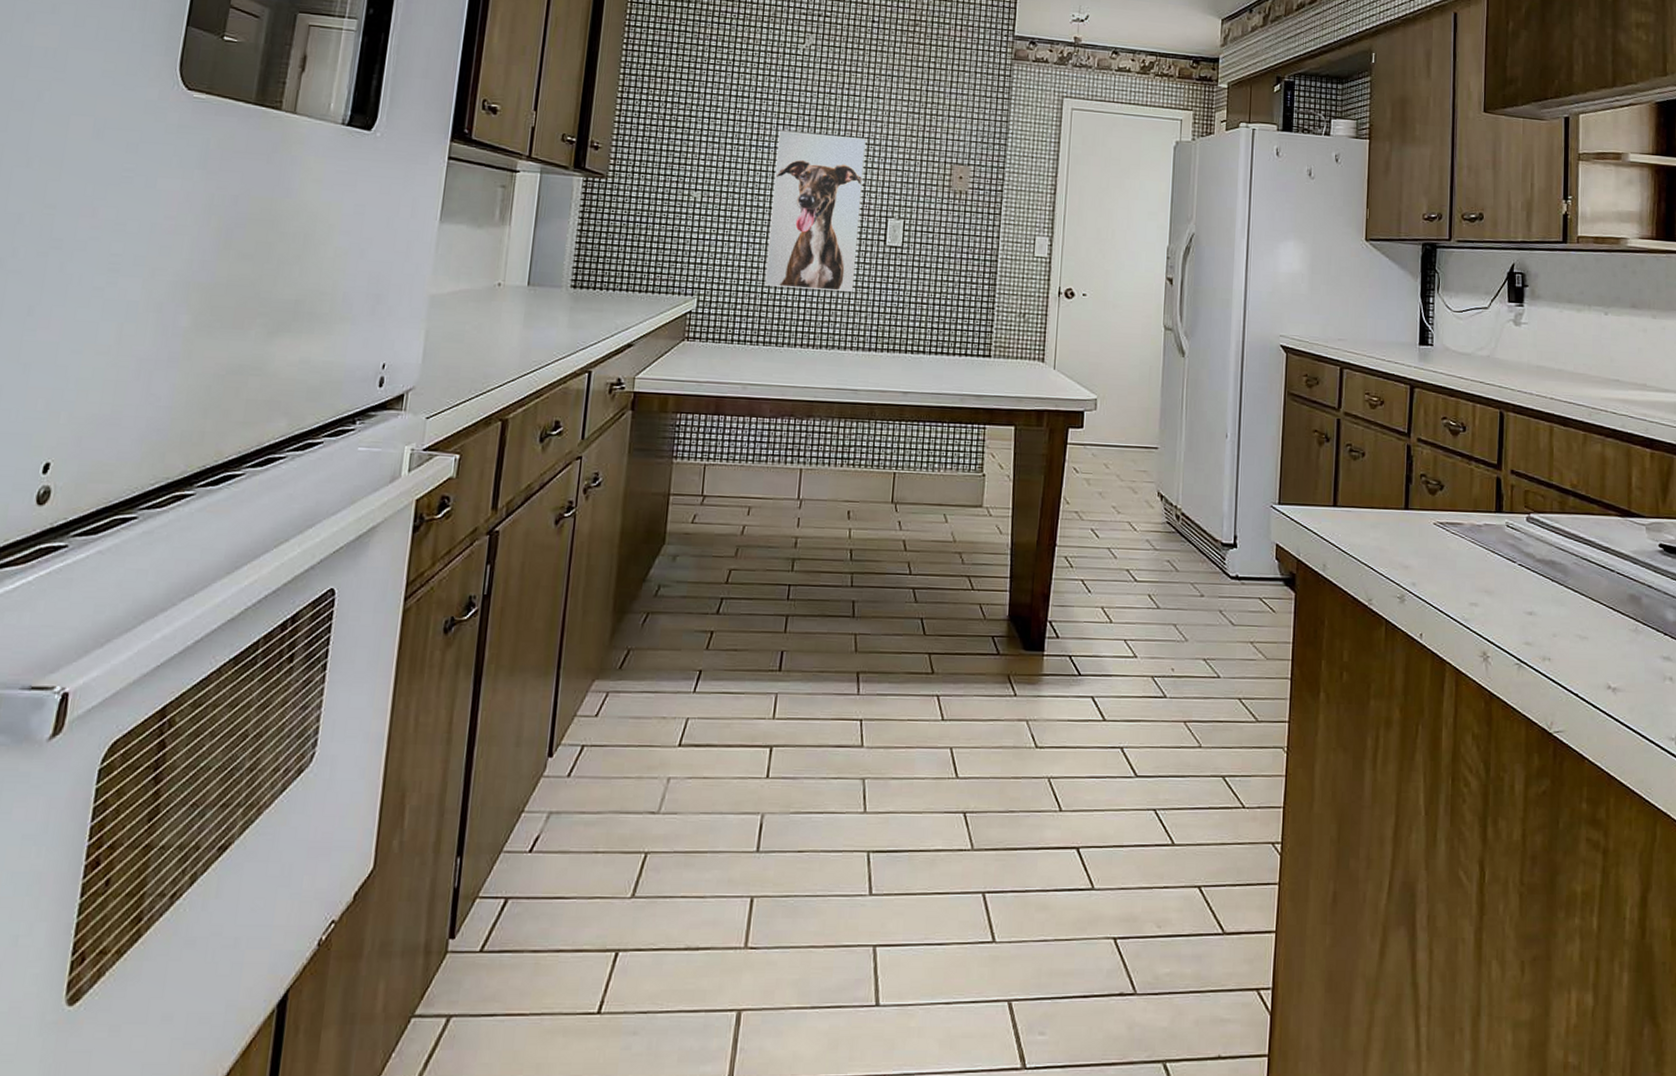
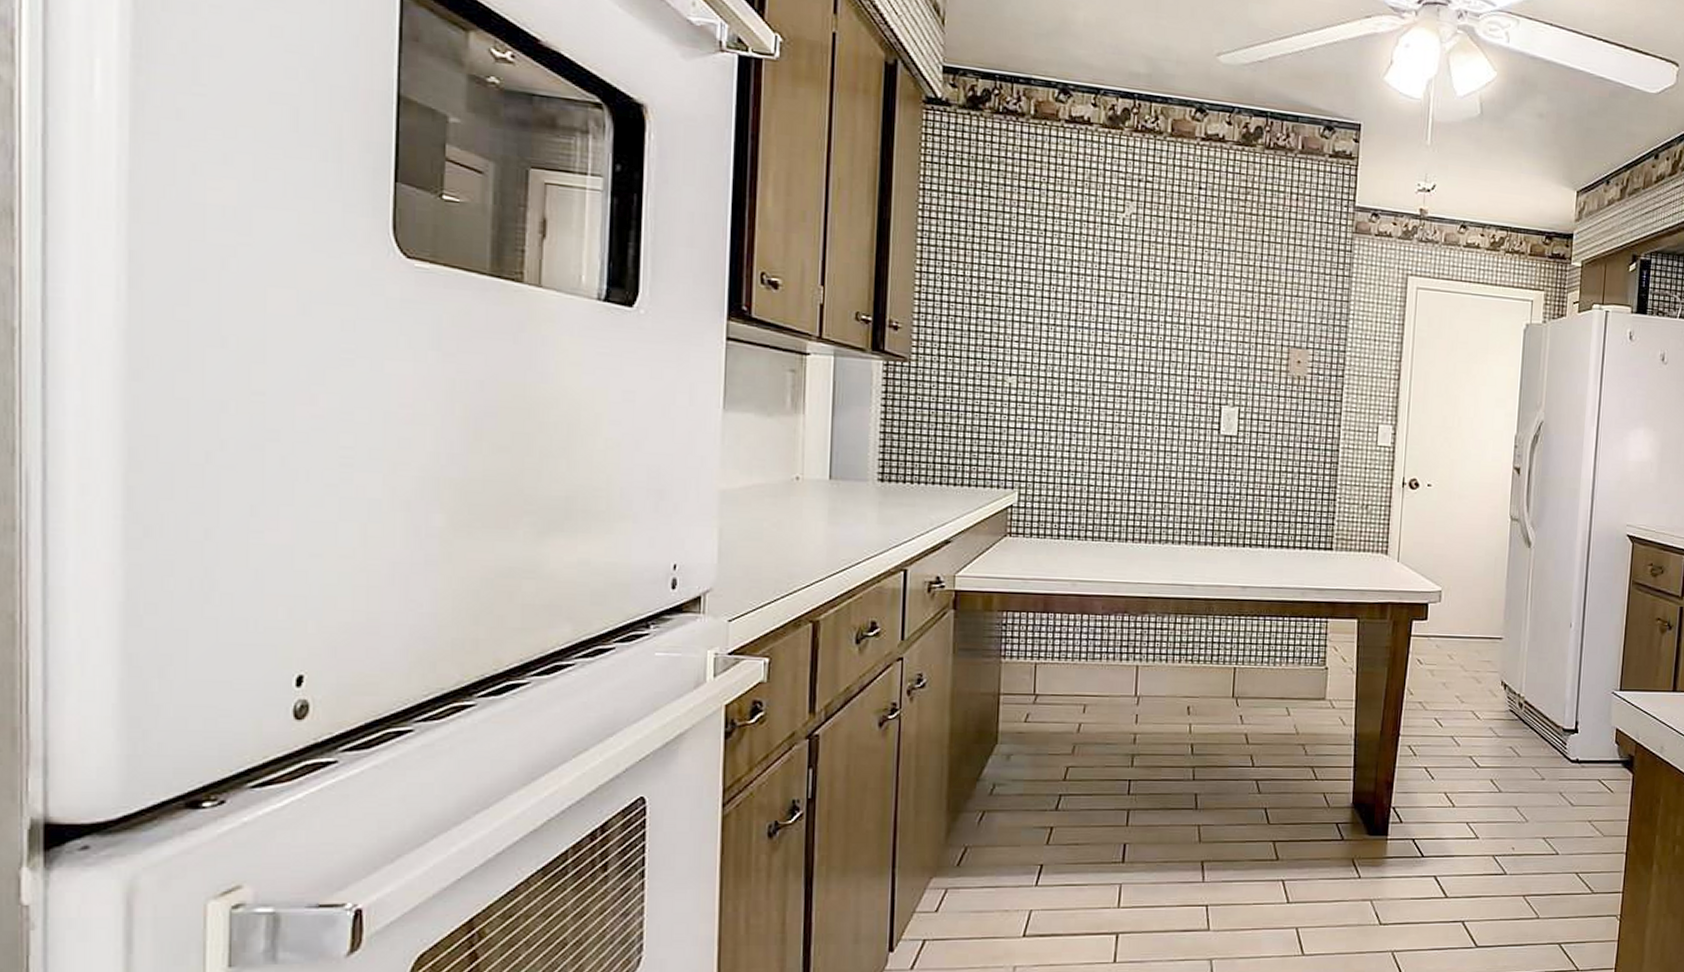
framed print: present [764,130,866,292] -> none [1091,309,1196,484]

